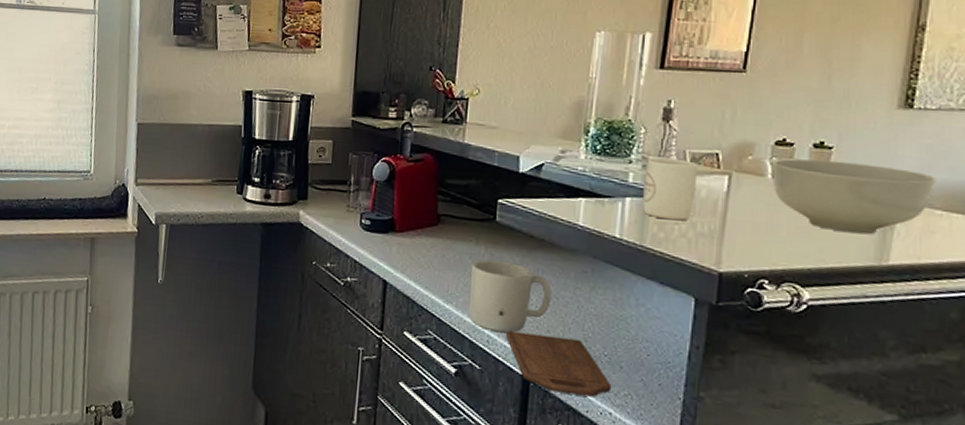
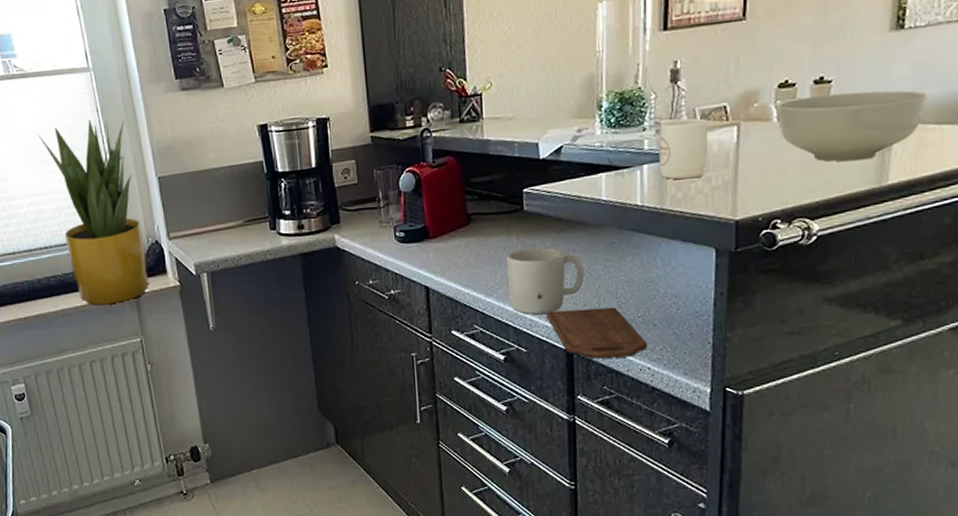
planter: none [33,58,118,239] -> present [37,118,149,306]

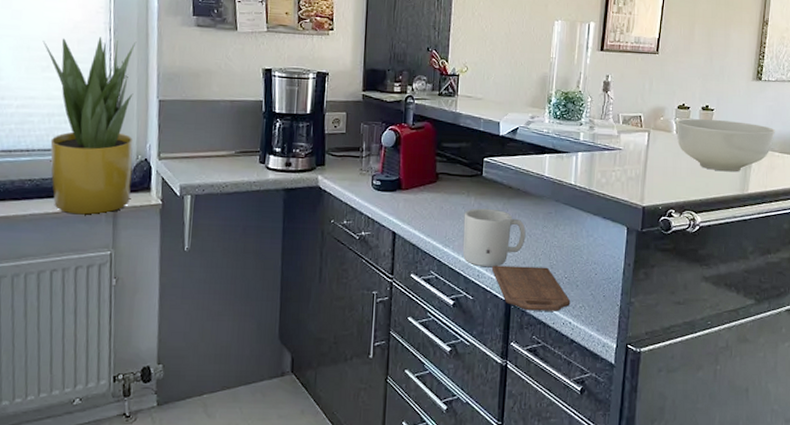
mug: present [658,118,709,180] -> none [590,121,628,169]

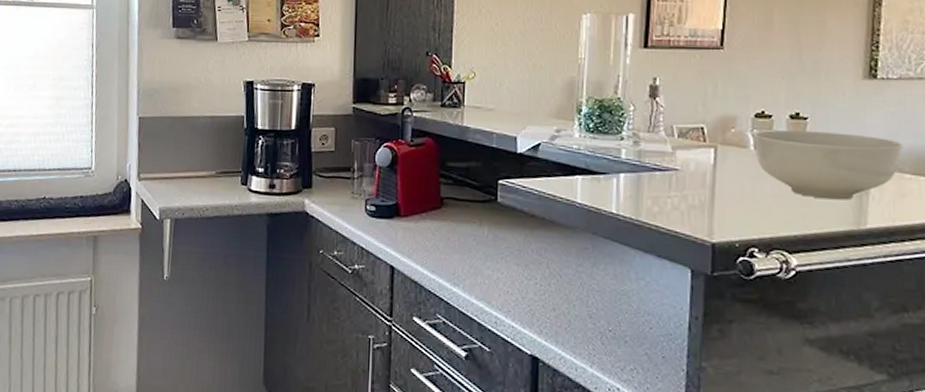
planter: present [42,37,137,215] -> none [30,53,118,238]
mug: present [462,208,526,267] -> none [475,240,555,313]
cutting board: present [491,265,571,312] -> none [512,311,618,374]

